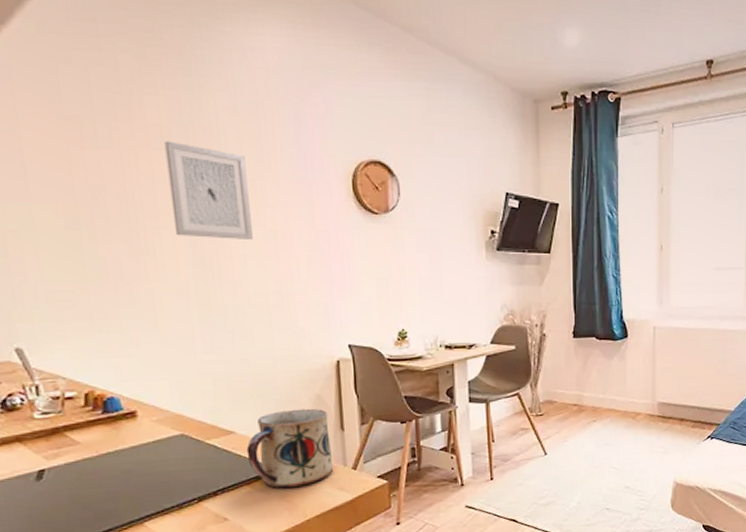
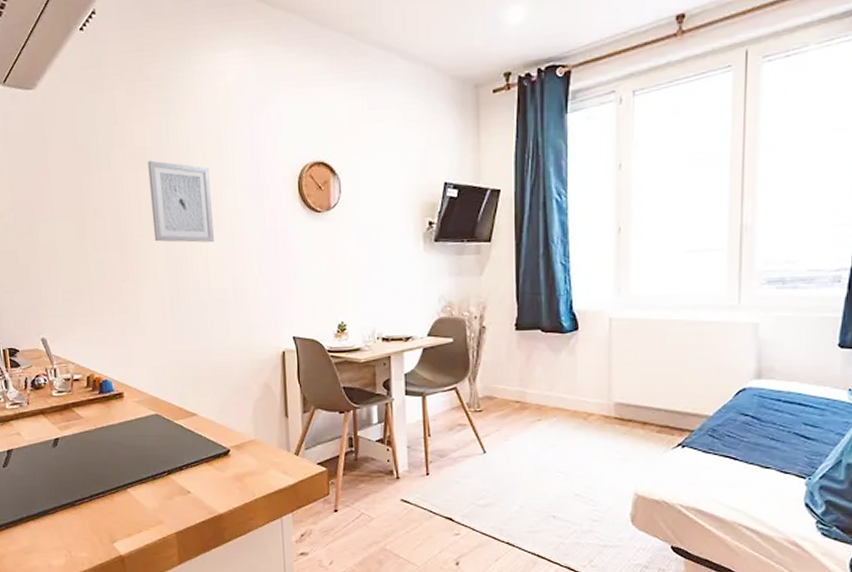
mug: present [246,408,334,488] -> none [206,395,279,467]

